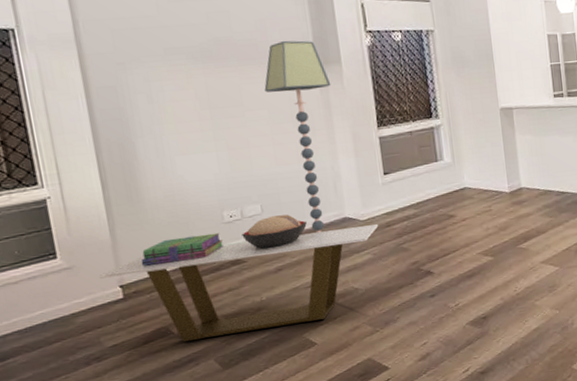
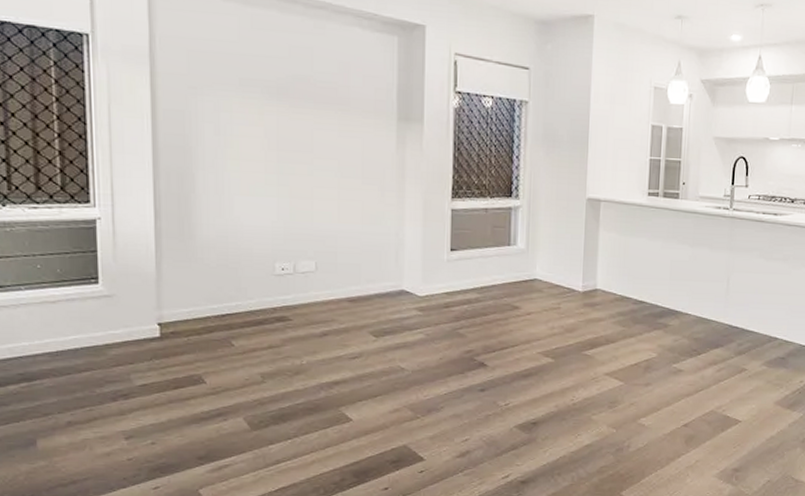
coffee table: present [98,224,379,342] -> none [138,295,437,395]
stack of books: present [141,232,223,266] -> none [183,282,270,309]
decorative bowl: present [242,214,308,250] -> none [291,276,362,311]
floor lamp: present [264,40,331,234] -> none [338,88,409,303]

